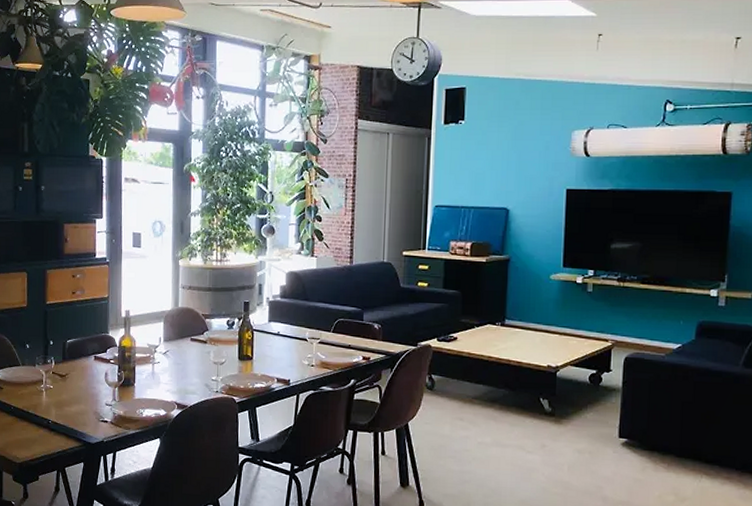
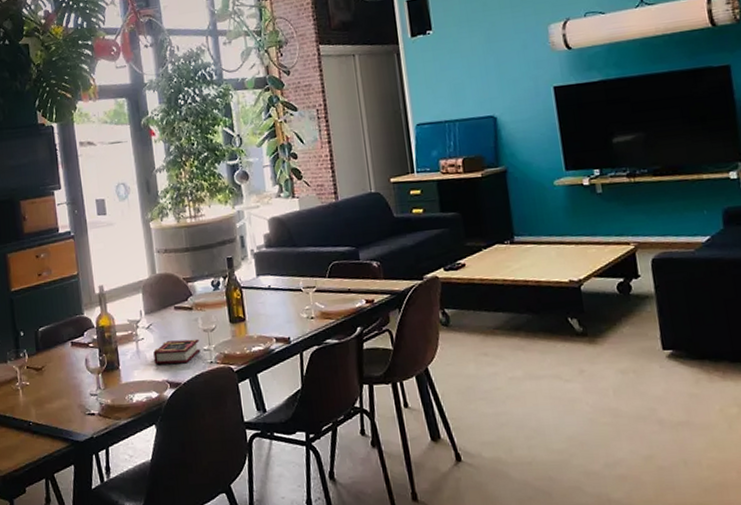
book: none [166,368,209,390] -> present [153,339,201,365]

